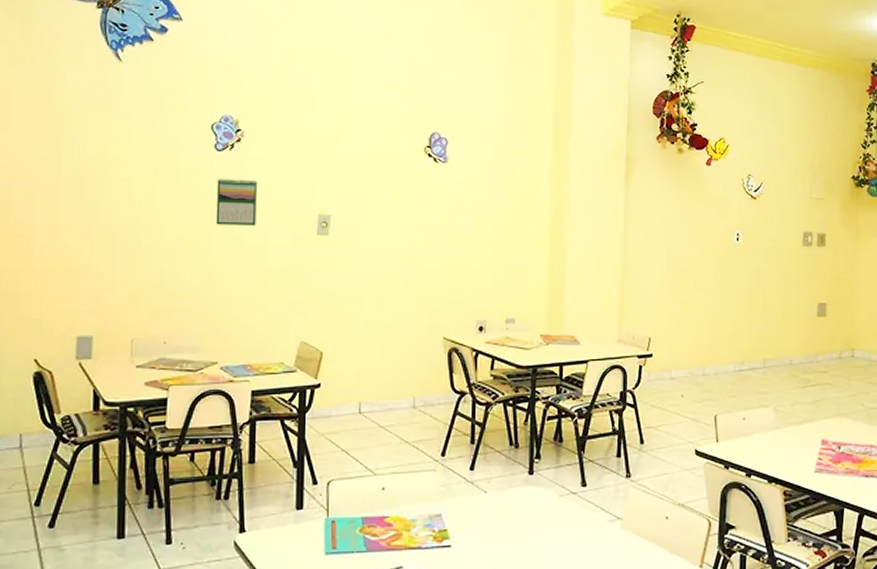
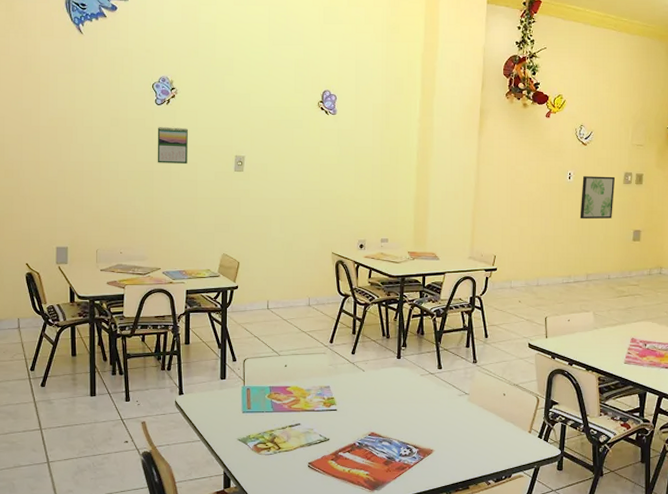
wall art: none [752,237,793,291] -> present [580,176,616,220]

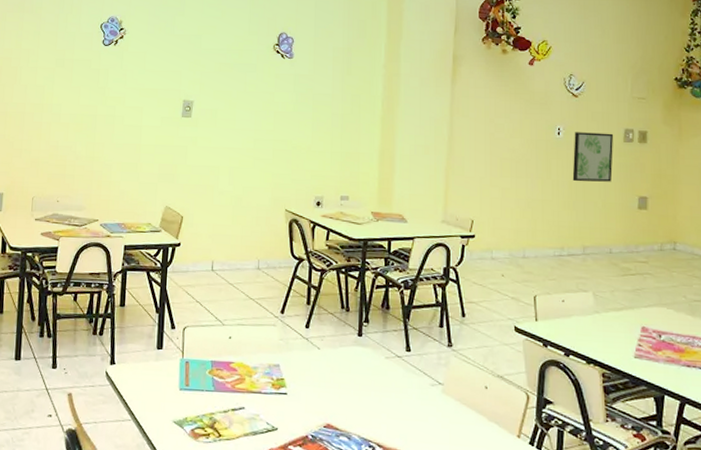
calendar: present [157,126,188,165] -> none [101,68,135,109]

